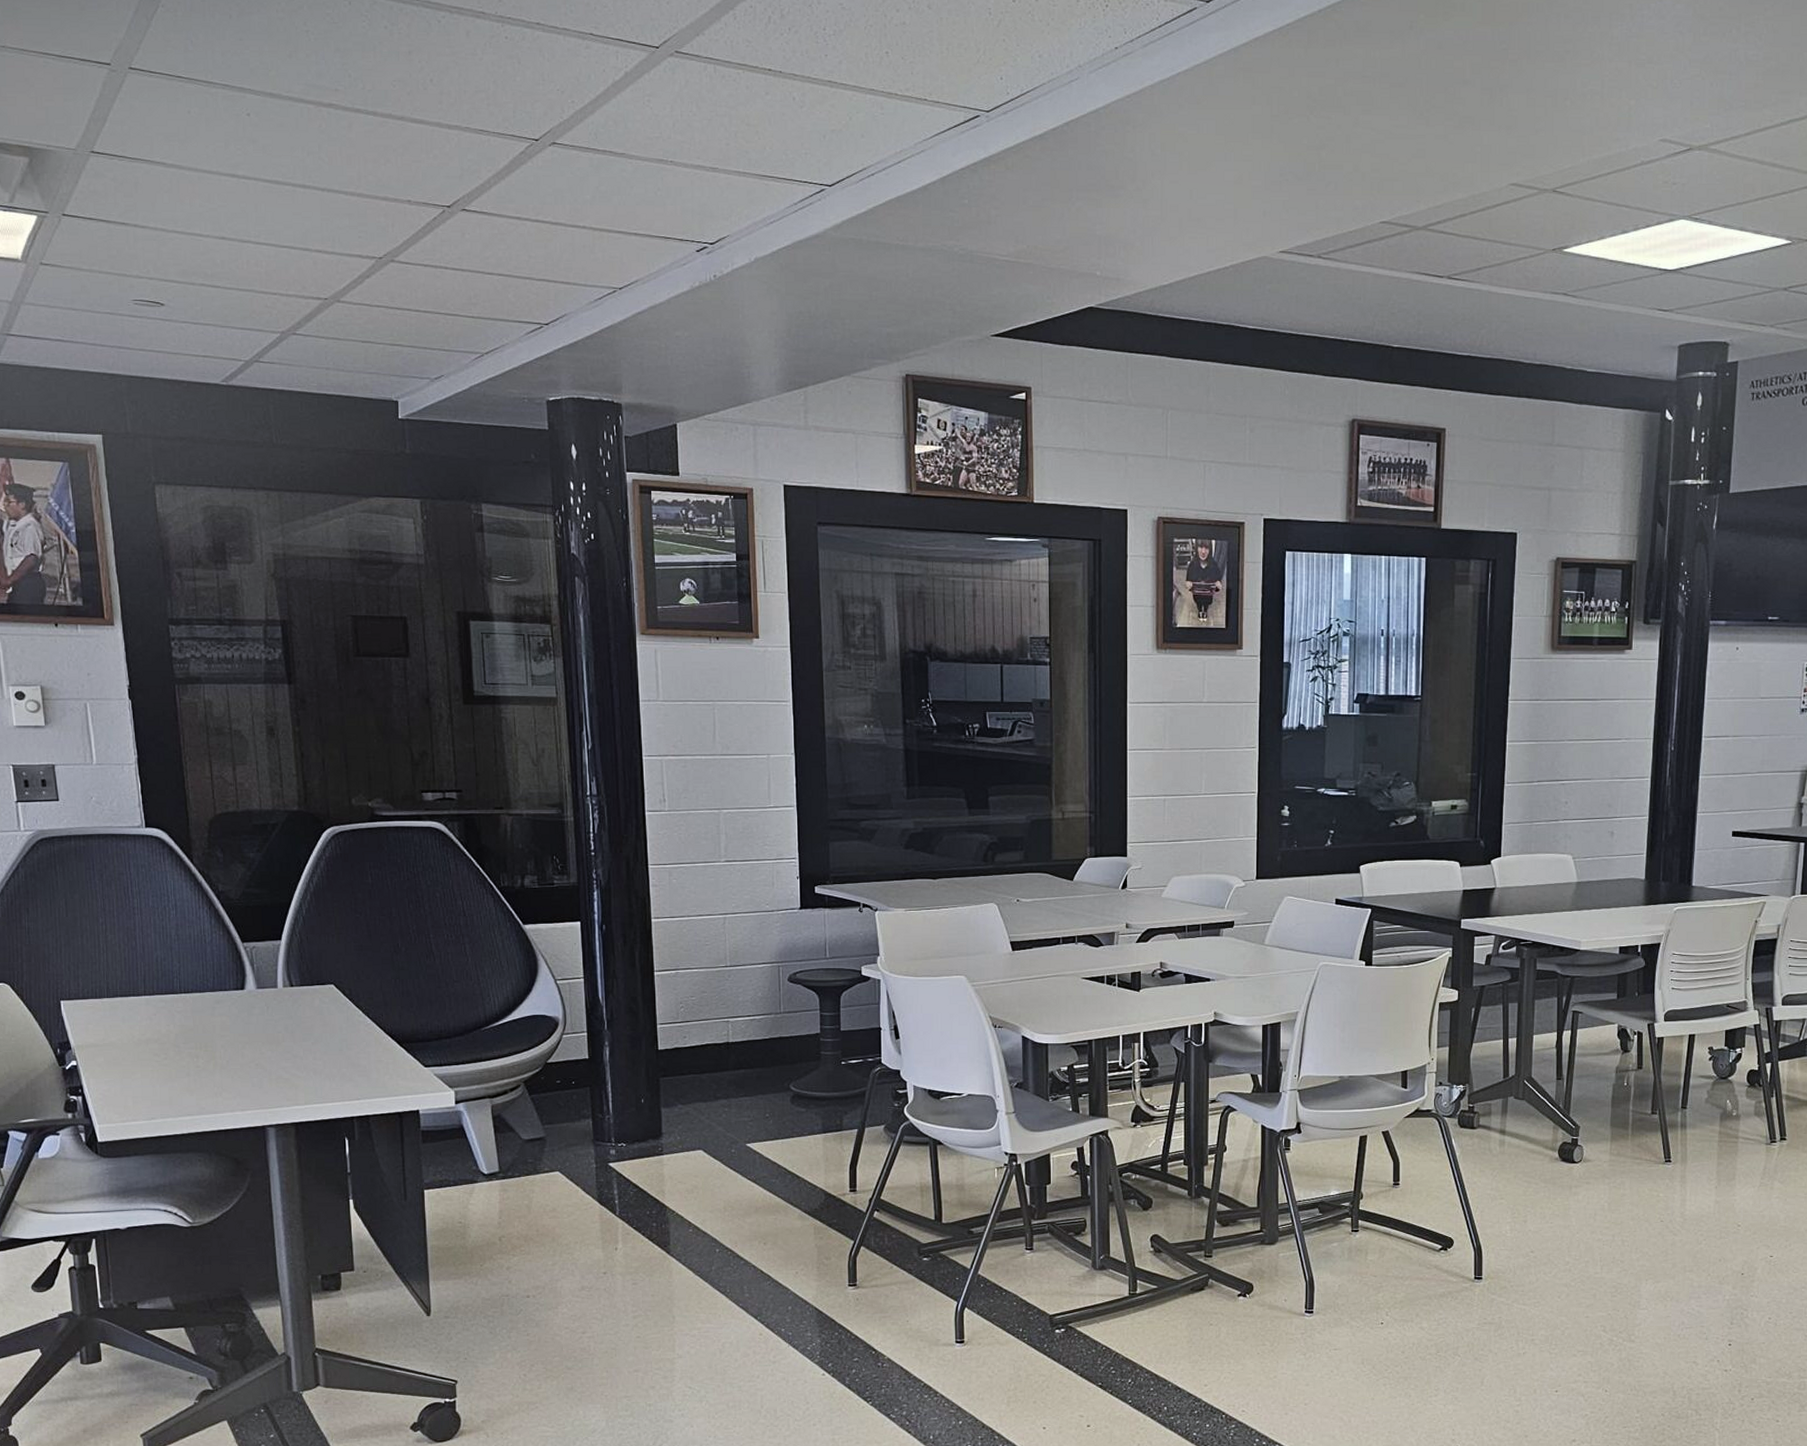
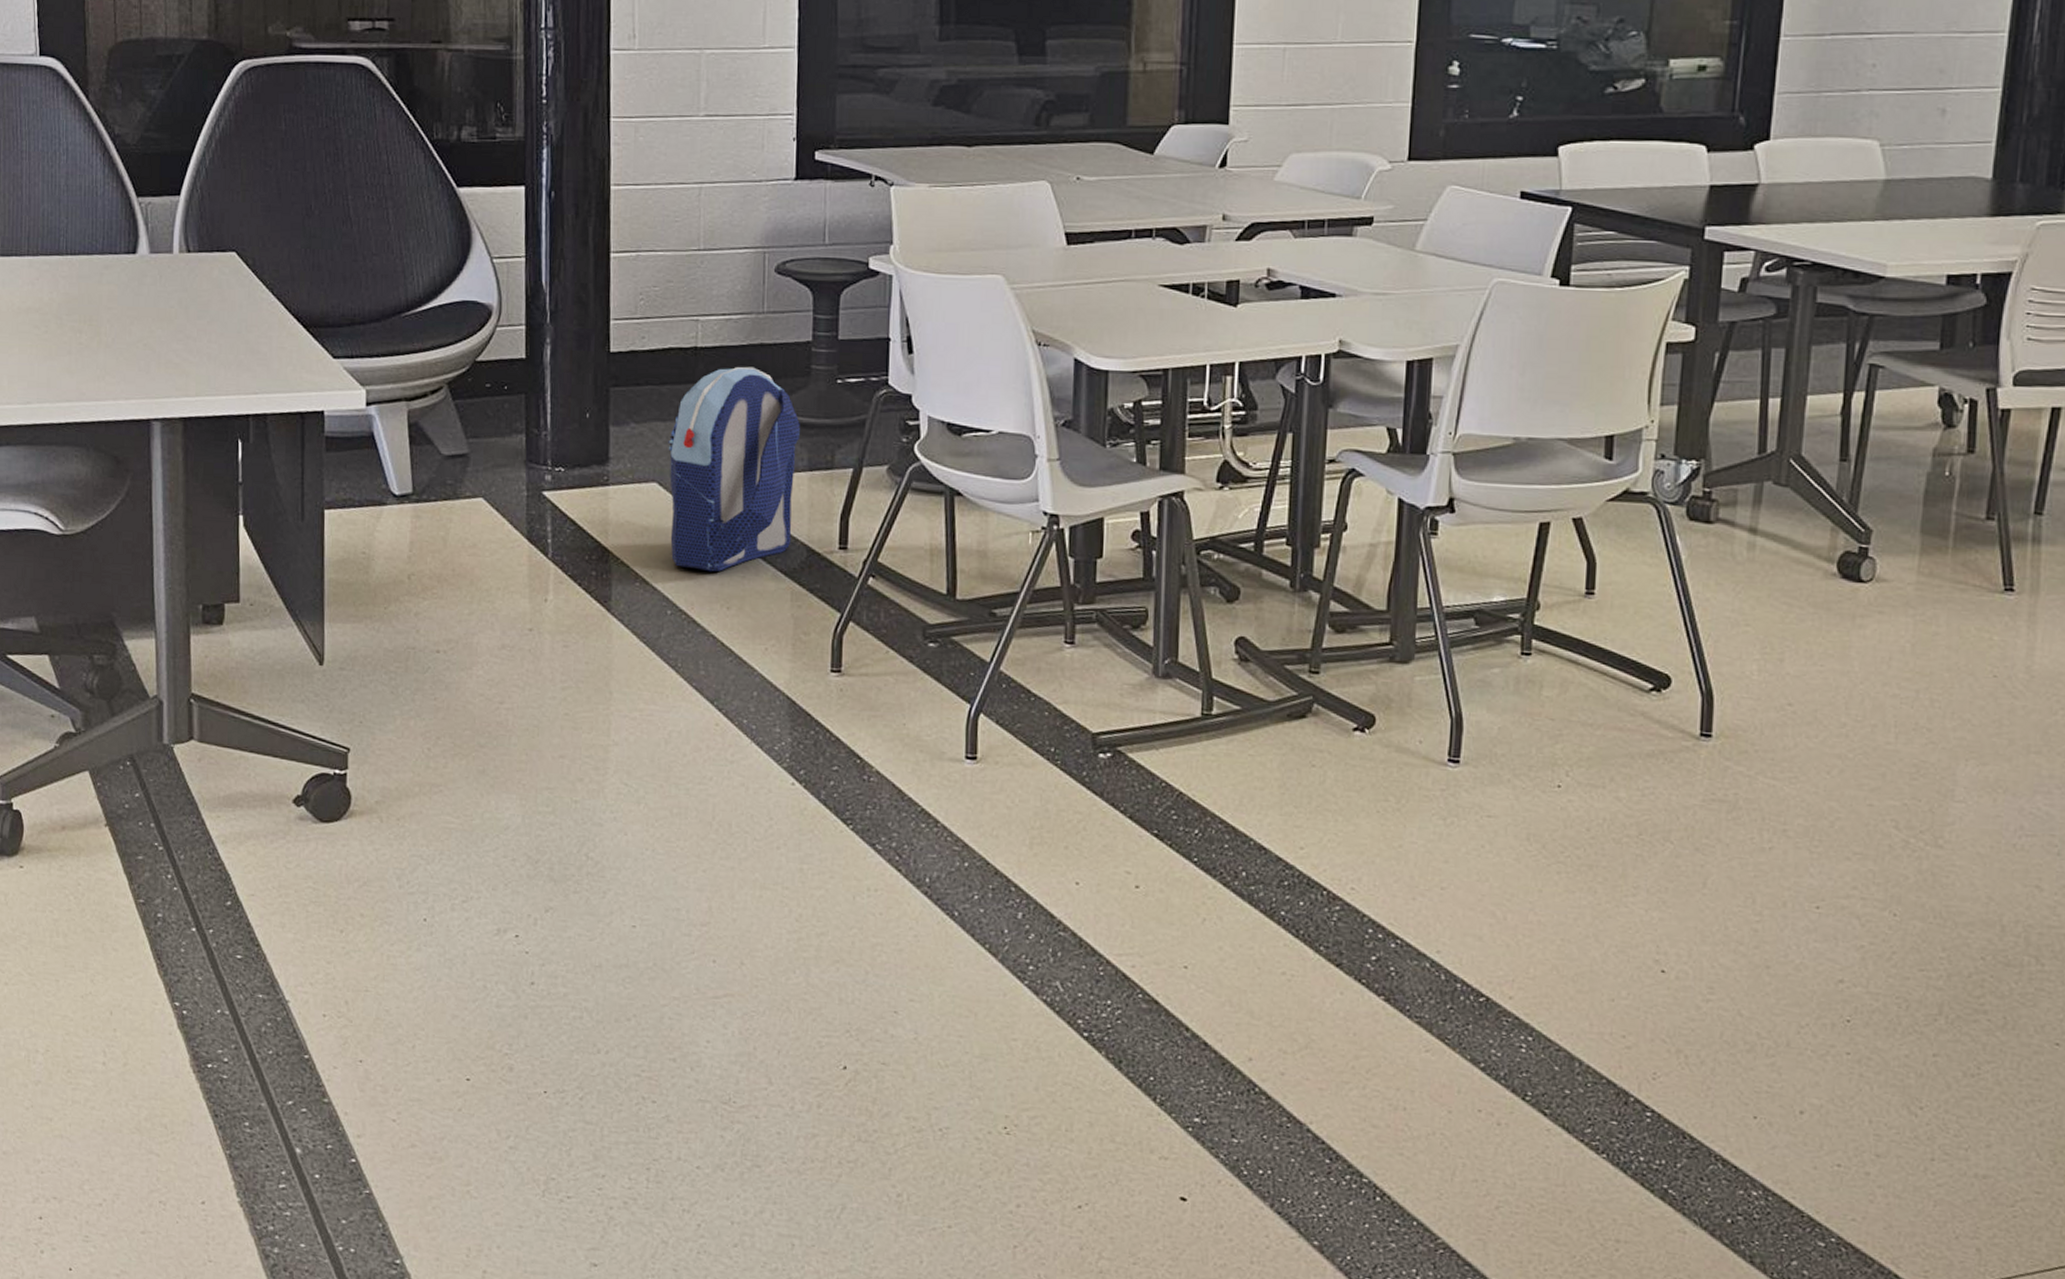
backpack: none [709,1055,814,1217] -> present [668,366,800,572]

